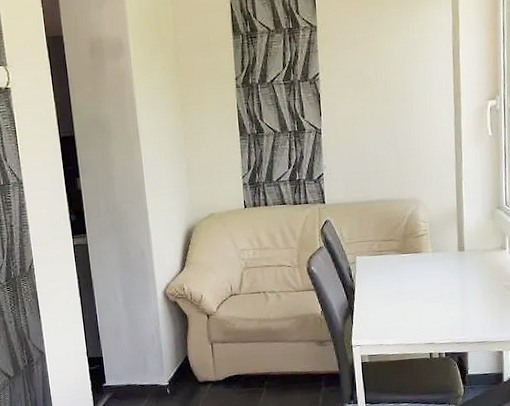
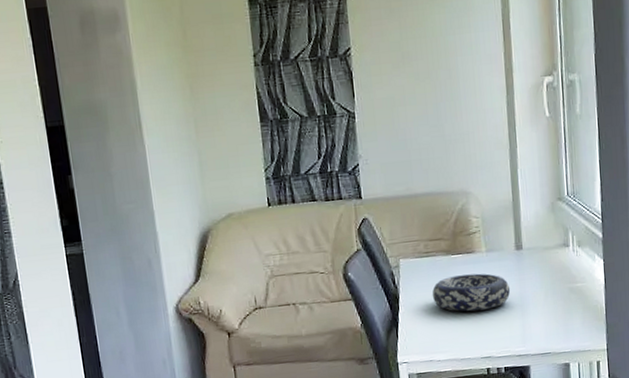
decorative bowl: none [383,270,453,304] -> present [432,273,511,312]

